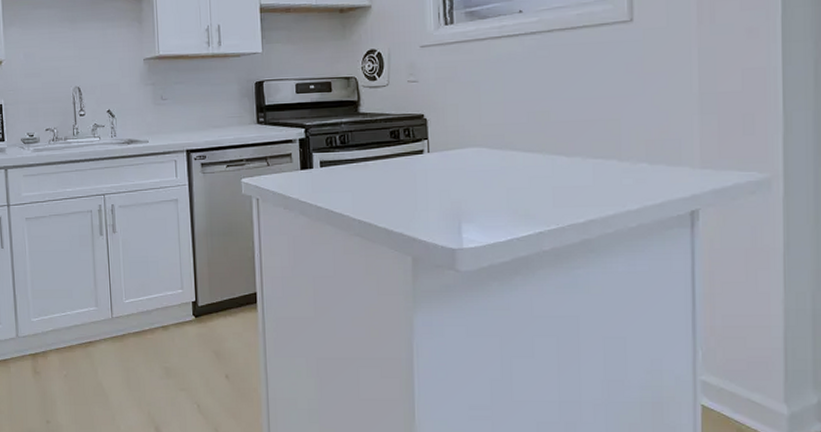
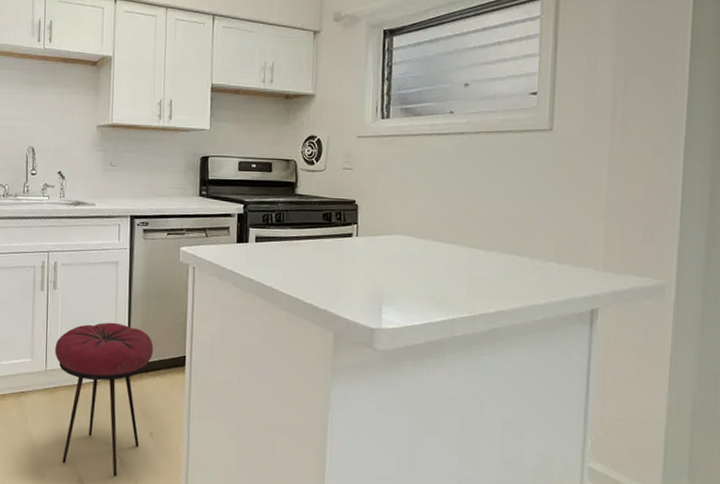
stool: none [119,263,223,423] -> present [55,322,154,476]

